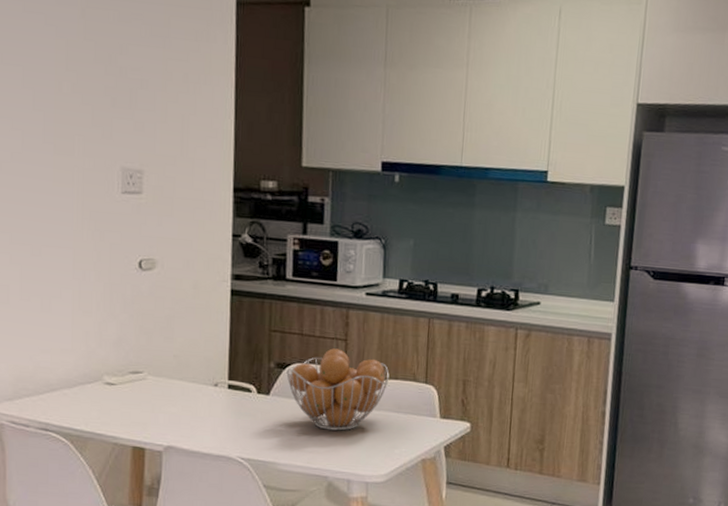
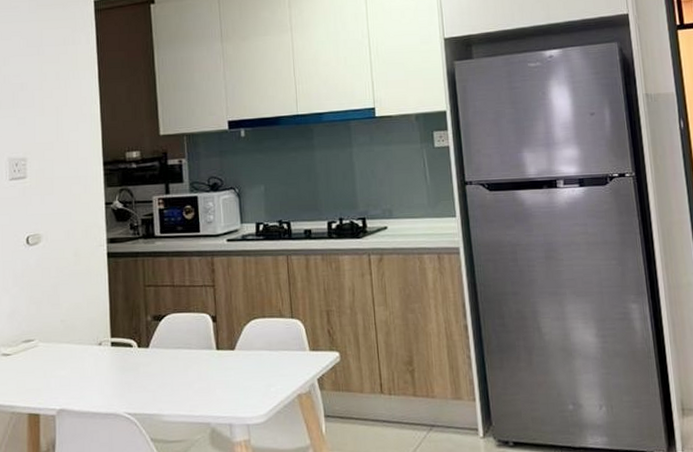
fruit basket: present [286,348,390,431] -> none [162,295,257,376]

